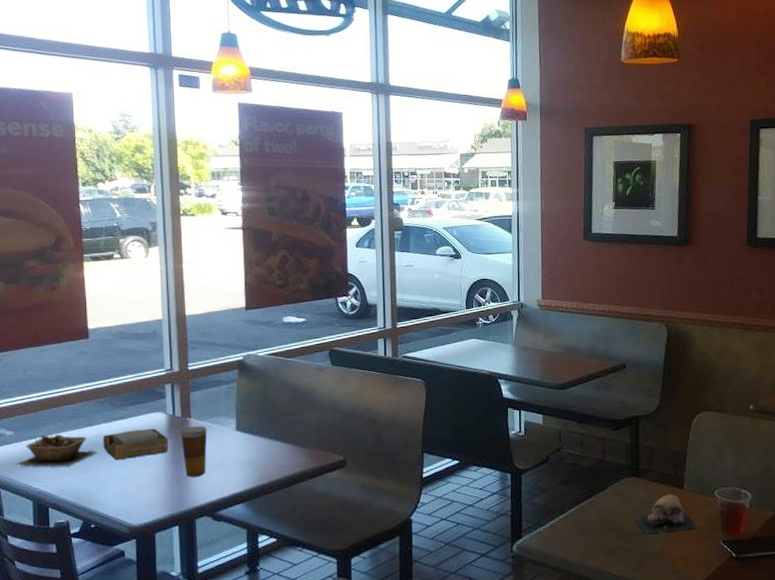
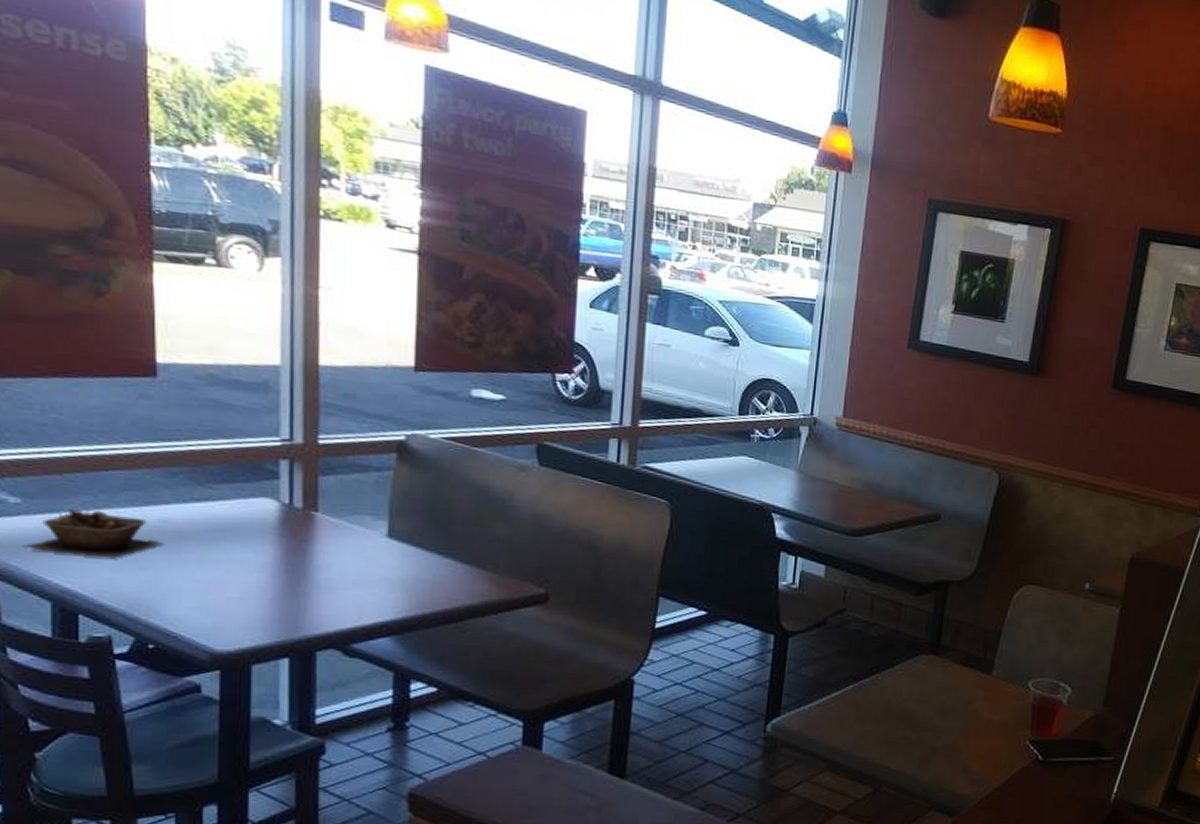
napkin holder: present [103,428,168,461] -> none [173,518,279,559]
beverage cup: present [181,425,207,478] -> none [300,523,343,596]
sandwich: present [633,494,697,535] -> none [925,680,1001,726]

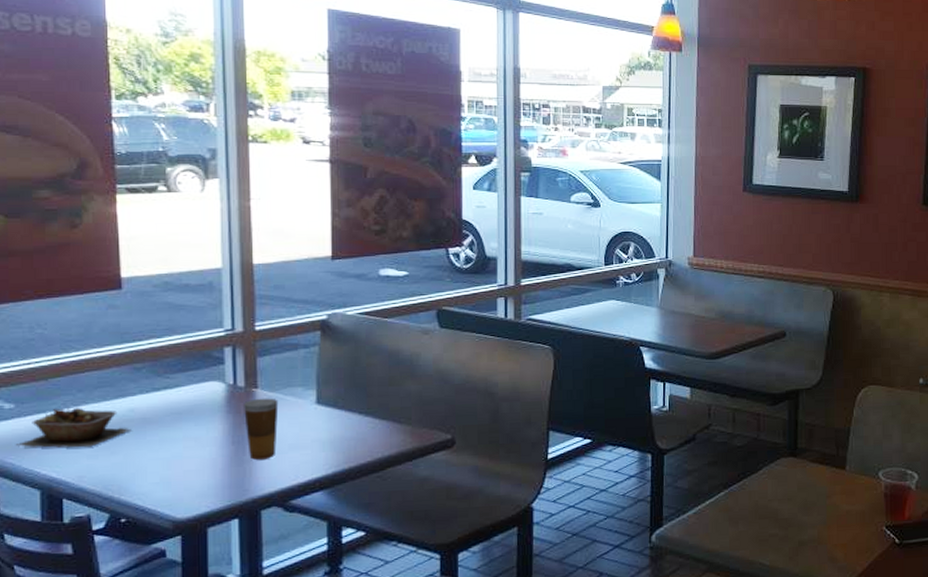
beverage cup: none [300,523,343,596] -> present [244,398,279,461]

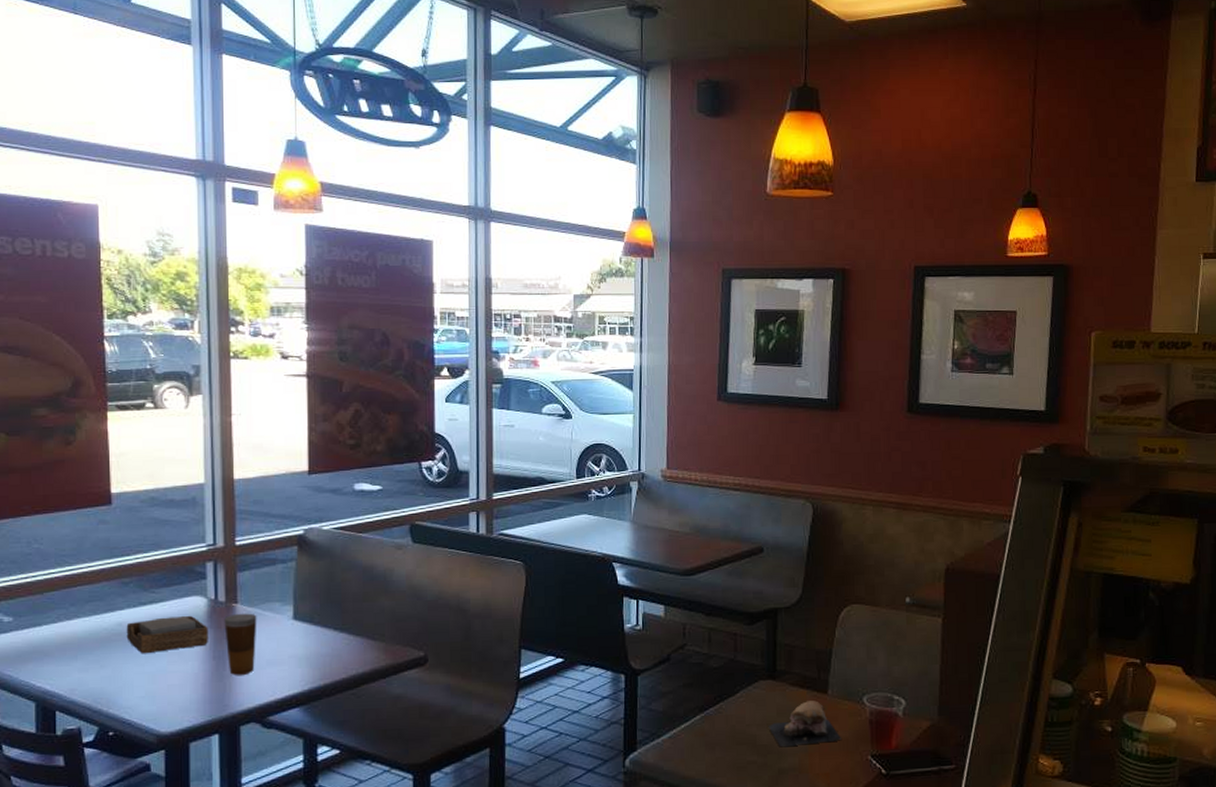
food container: present [15,407,131,448] -> none [13,620,119,661]
napkin holder: none [139,400,227,440] -> present [126,615,208,654]
sandwich: none [789,476,858,520] -> present [768,700,841,747]

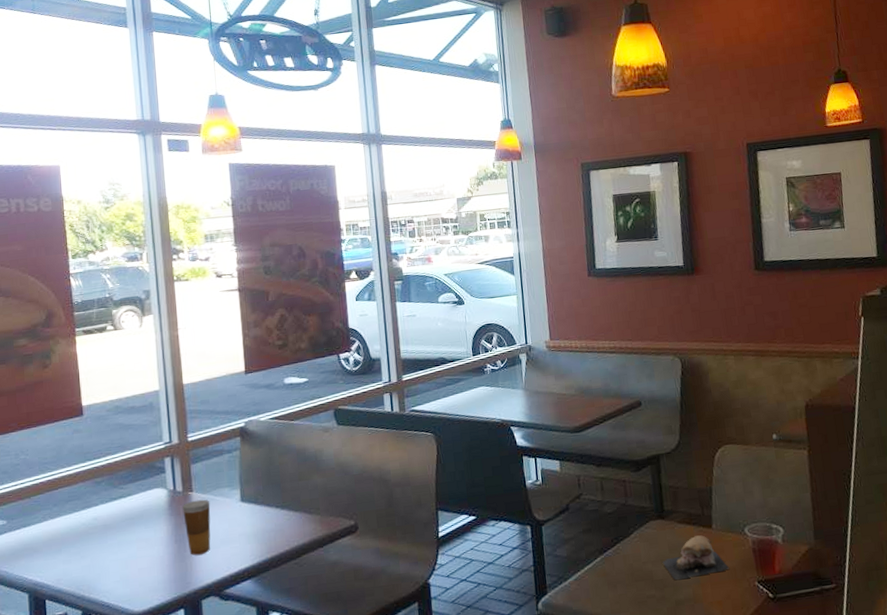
napkin holder: present [126,615,208,654] -> none [101,505,170,544]

